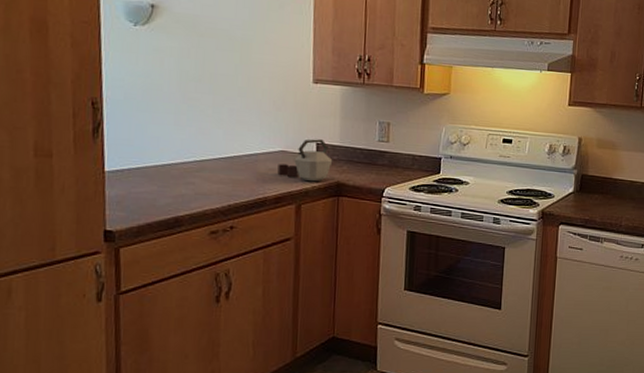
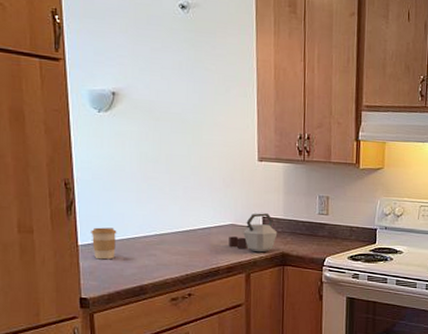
coffee cup: none [120,152,151,188] -> present [91,227,117,260]

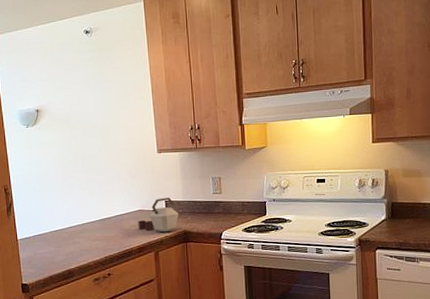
coffee cup: present [91,227,117,260] -> none [27,222,47,250]

